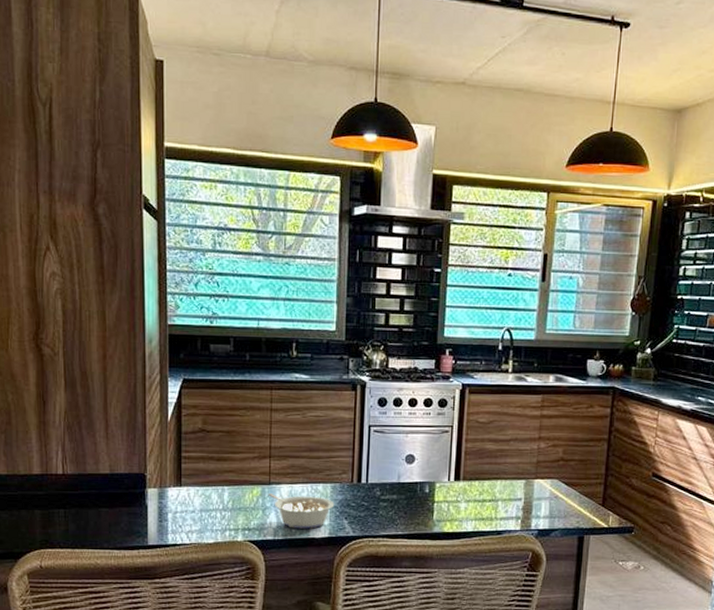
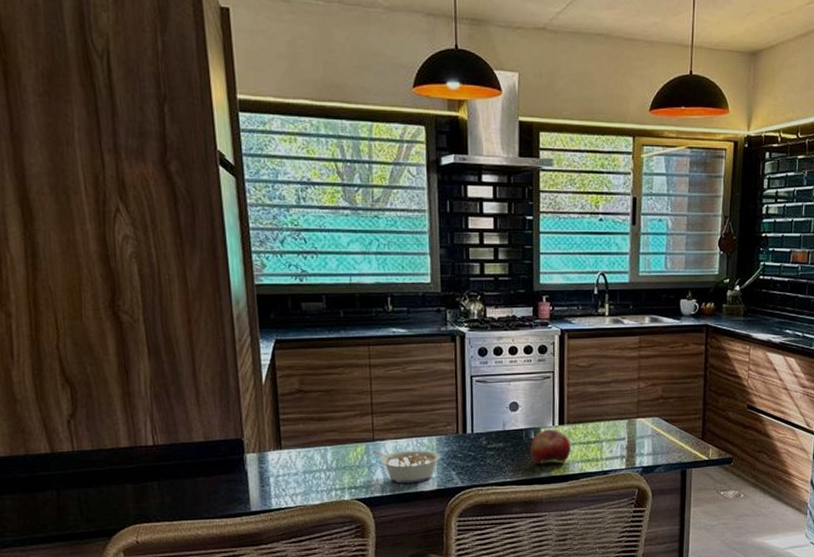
fruit: none [424,484,466,519] -> present [530,429,572,464]

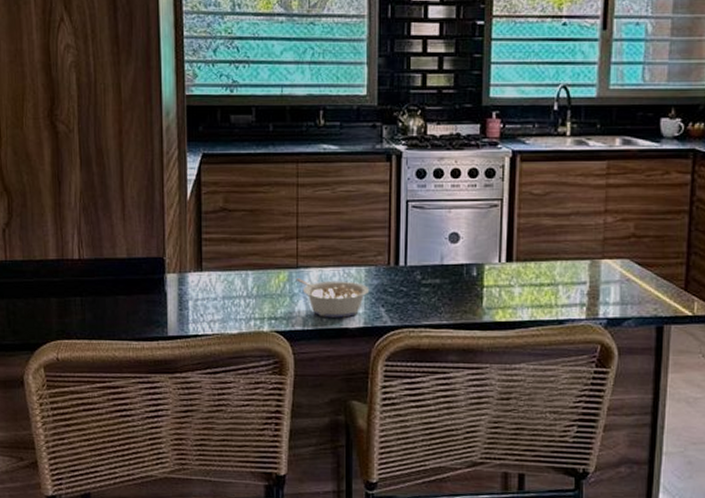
fruit: present [530,429,572,464] -> none [471,266,520,306]

